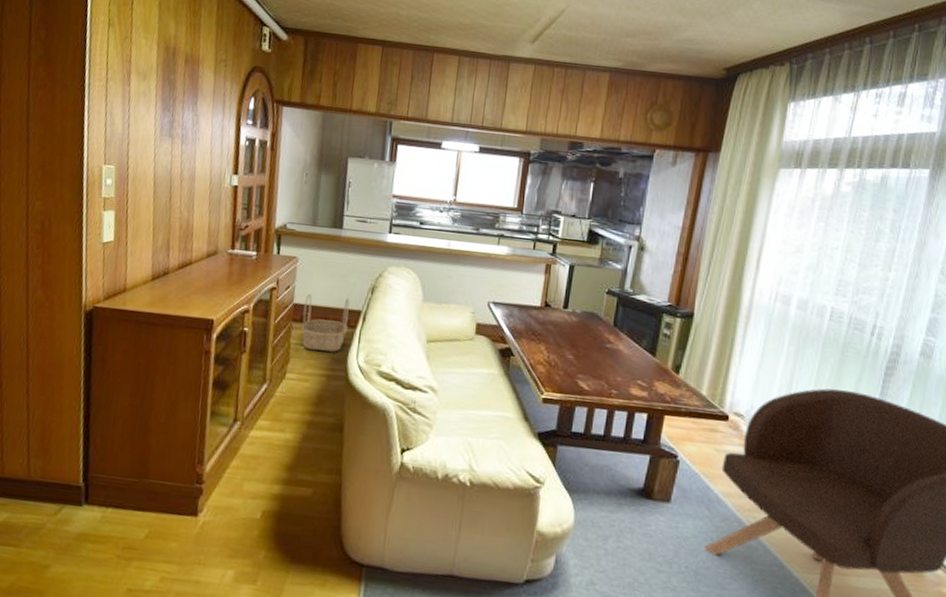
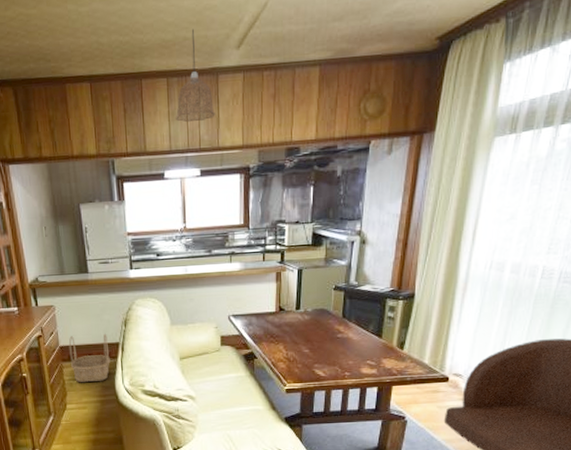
pendant lamp: none [461,18,502,101] -> present [175,28,215,123]

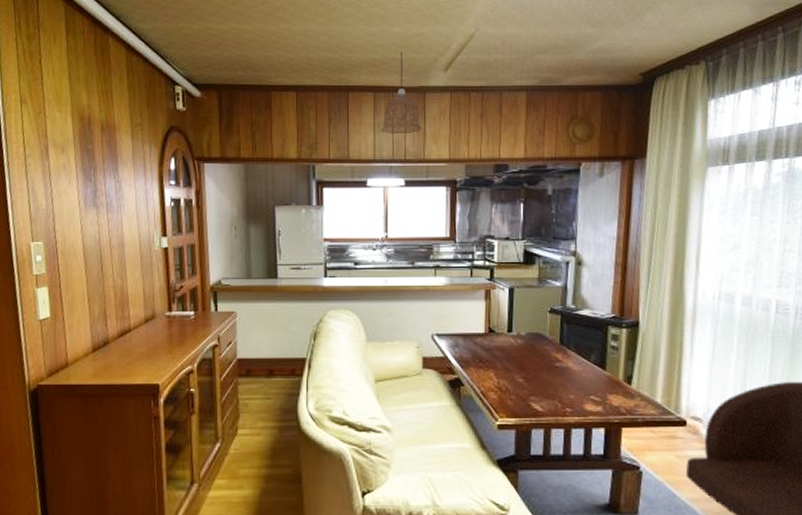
basket: present [68,333,111,383] -> none [247,346,295,404]

